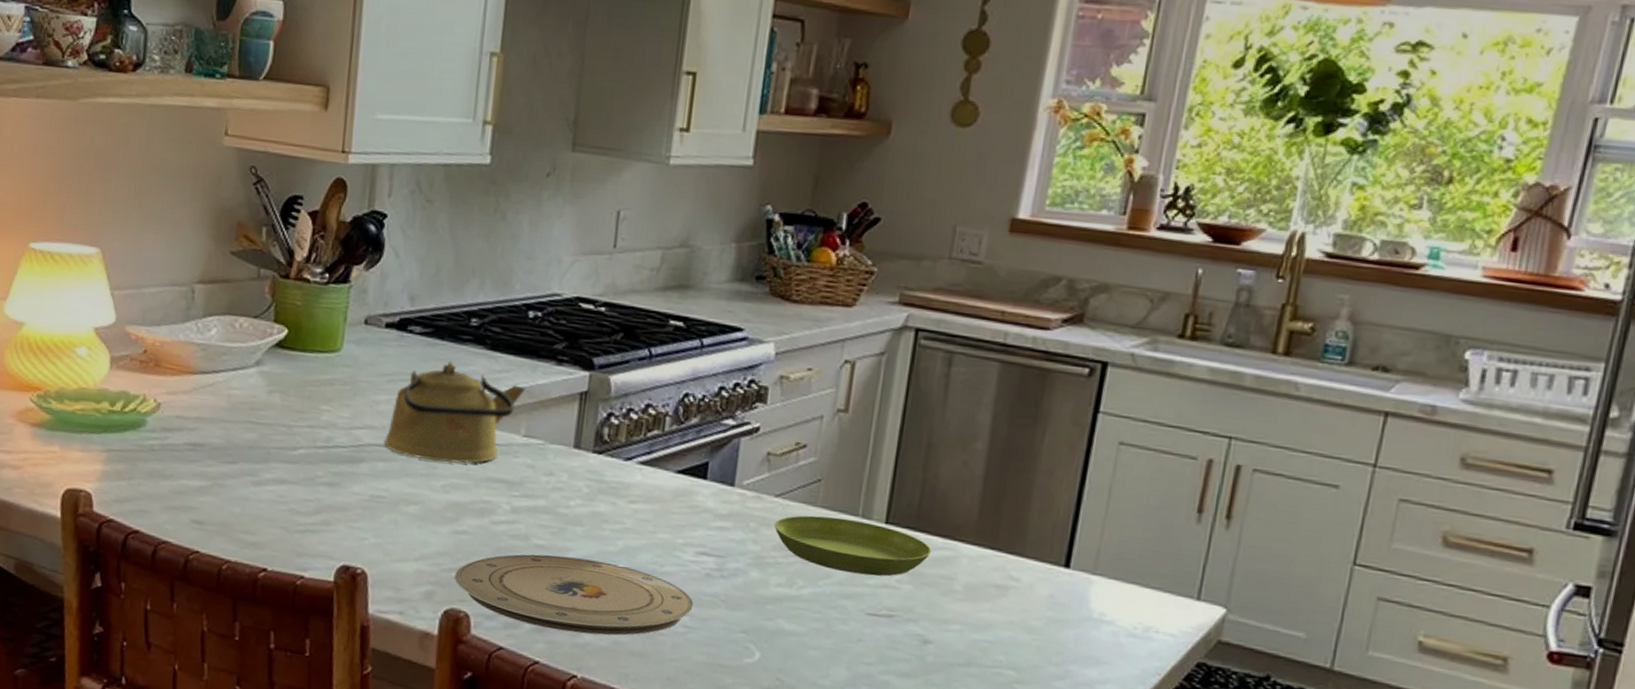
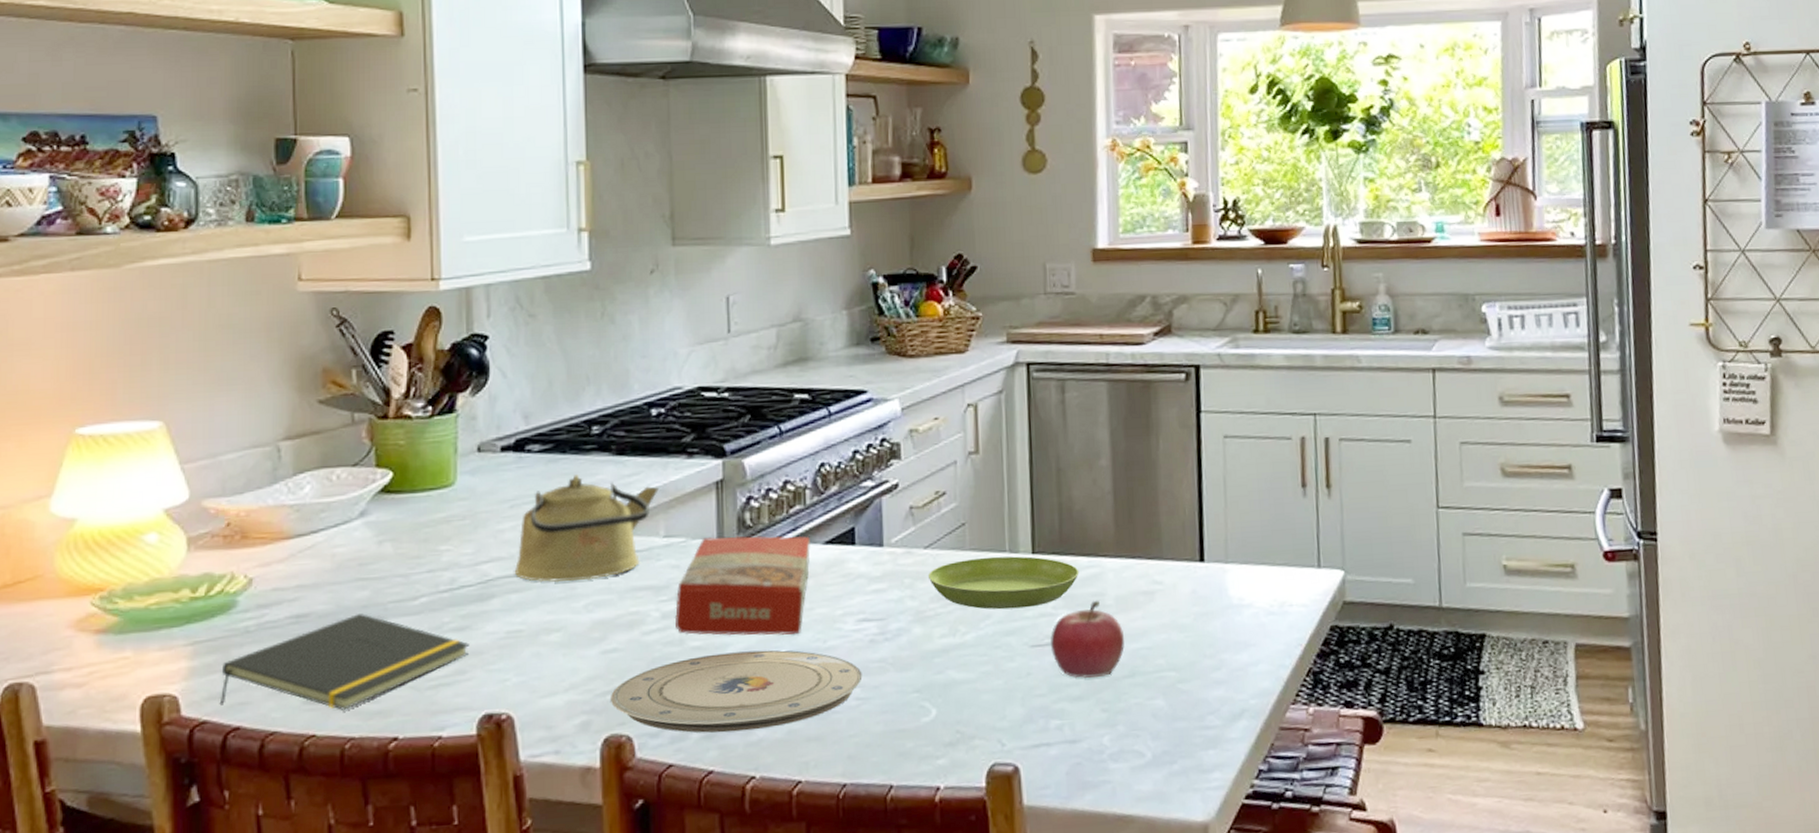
notepad: none [124,453,337,535] -> present [219,614,470,710]
macaroni box: none [523,444,663,555] -> present [674,535,810,636]
fruit: none [887,582,967,660] -> present [1050,600,1125,679]

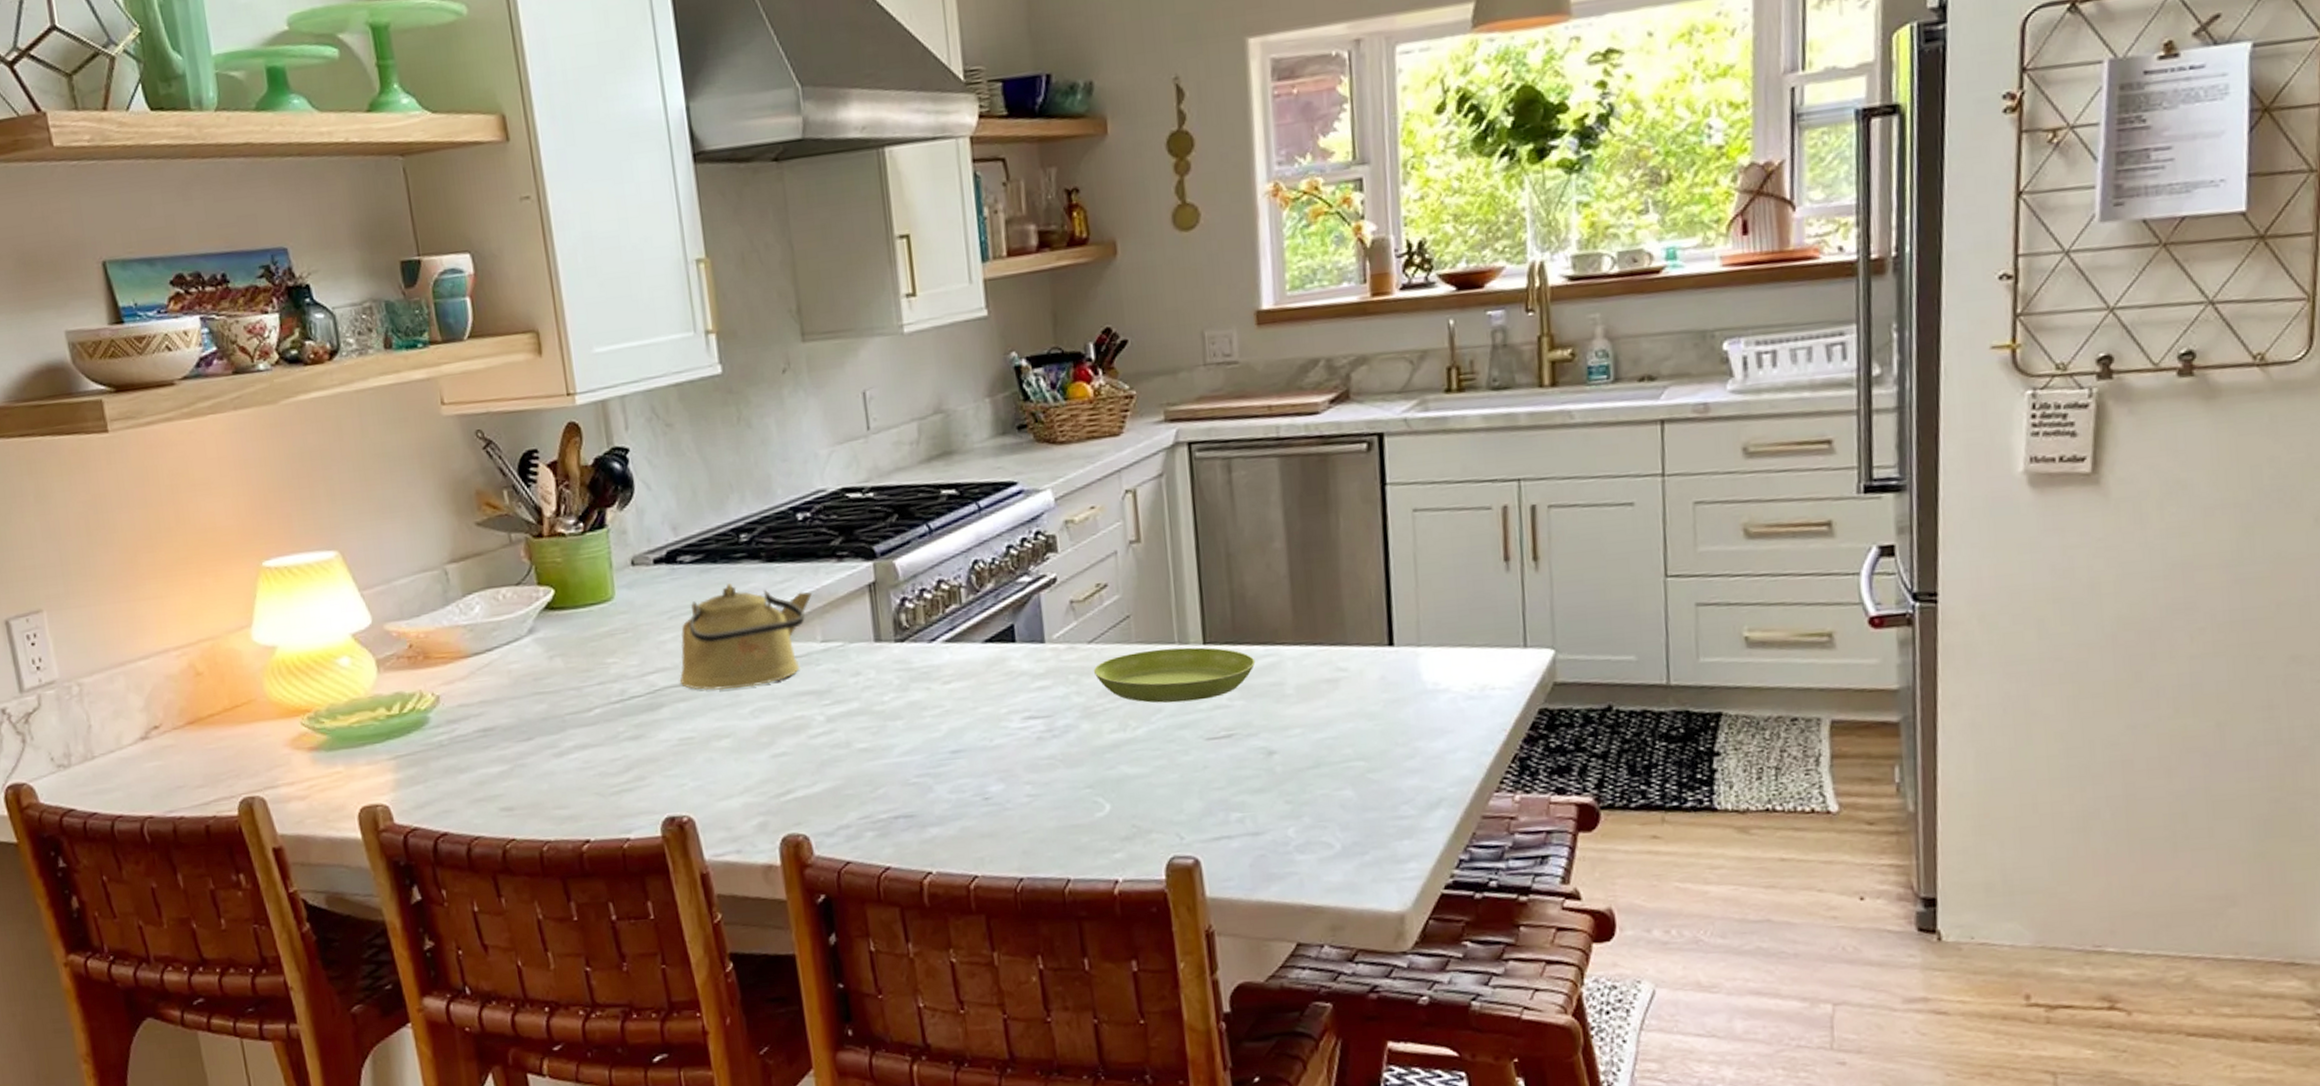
notepad: present [219,614,470,710] -> none [424,726,646,816]
plate: present [611,650,863,733] -> none [784,749,1032,832]
macaroni box: present [674,535,810,636] -> none [839,635,971,738]
fruit: present [1050,600,1125,679] -> none [1227,689,1308,771]

